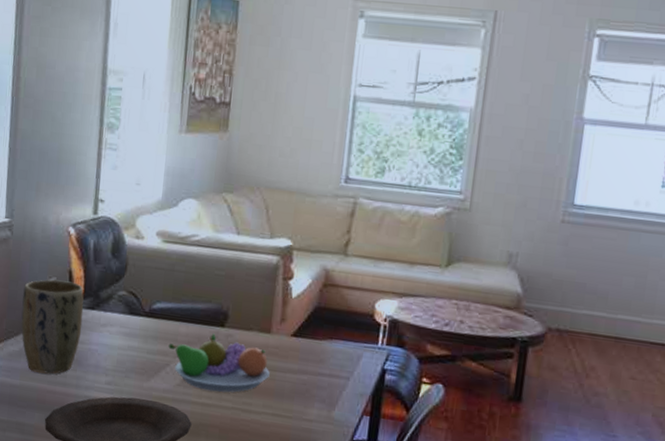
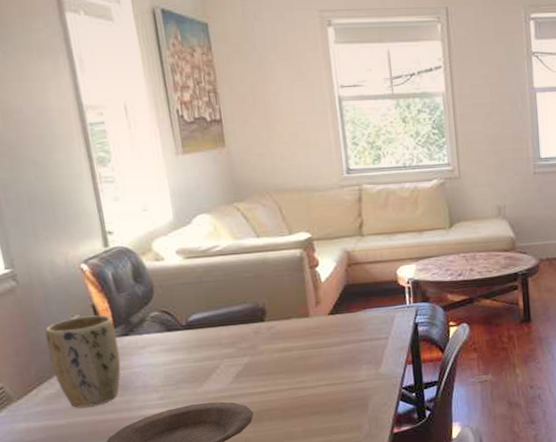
fruit bowl: present [168,333,270,393] -> none [213,329,317,381]

